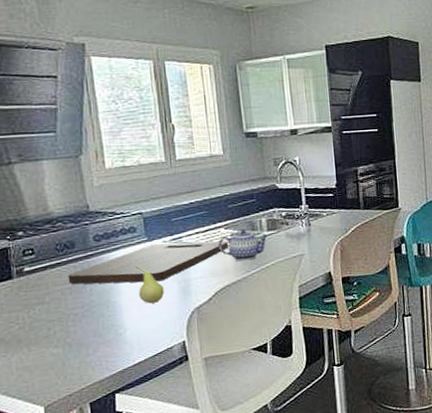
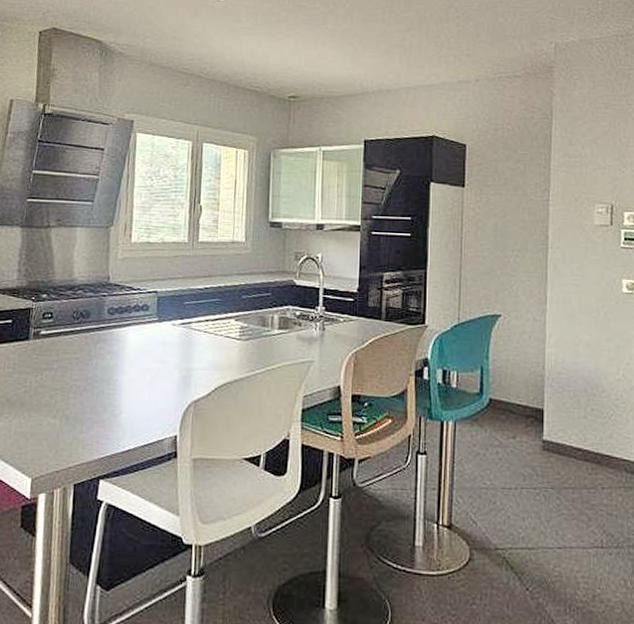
cutting board: present [68,240,229,285] -> none [77,325,237,366]
fruit: present [135,265,164,304] -> none [140,345,165,388]
teapot: present [218,229,269,261] -> none [225,323,279,359]

